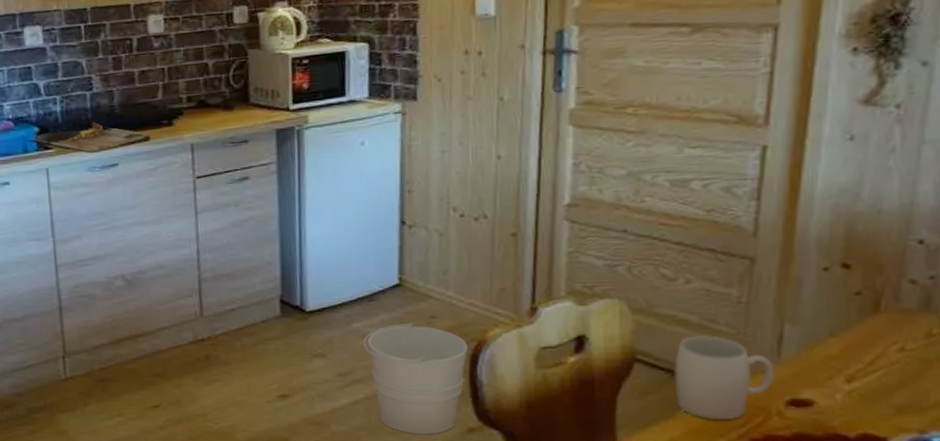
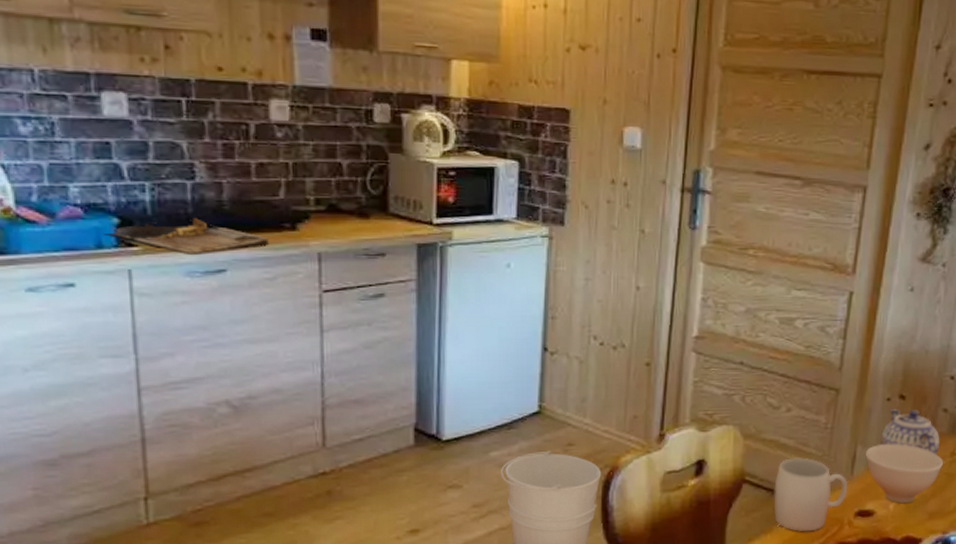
bowl: none [796,321,915,394] -> present [865,443,944,504]
teapot: none [817,279,907,337] -> present [880,408,940,455]

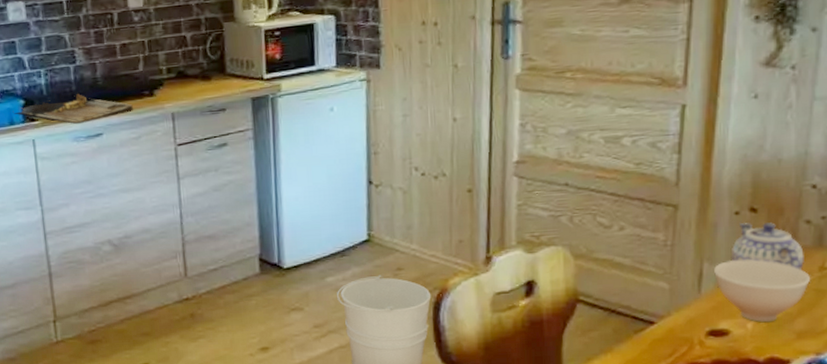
mug: present [773,457,848,532] -> none [611,276,696,352]

